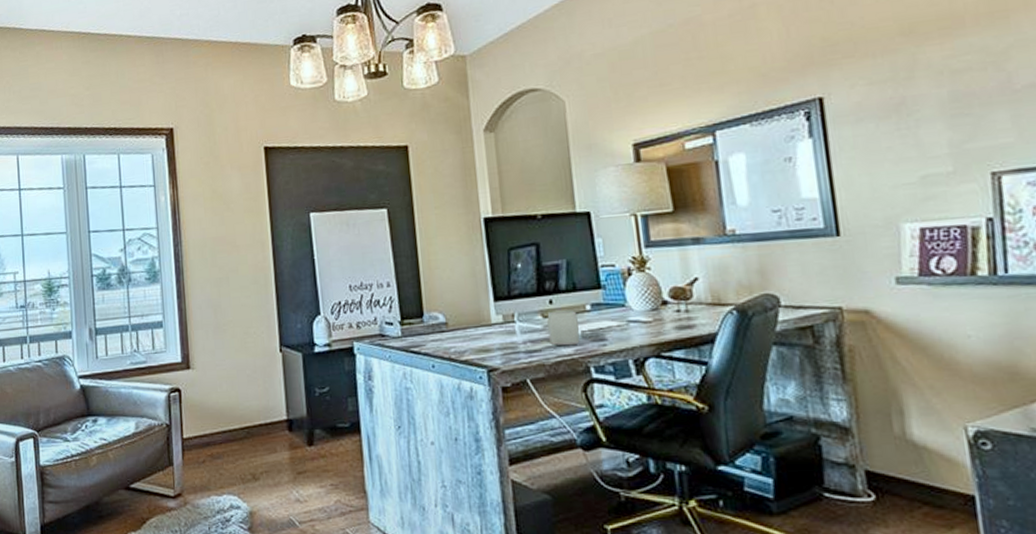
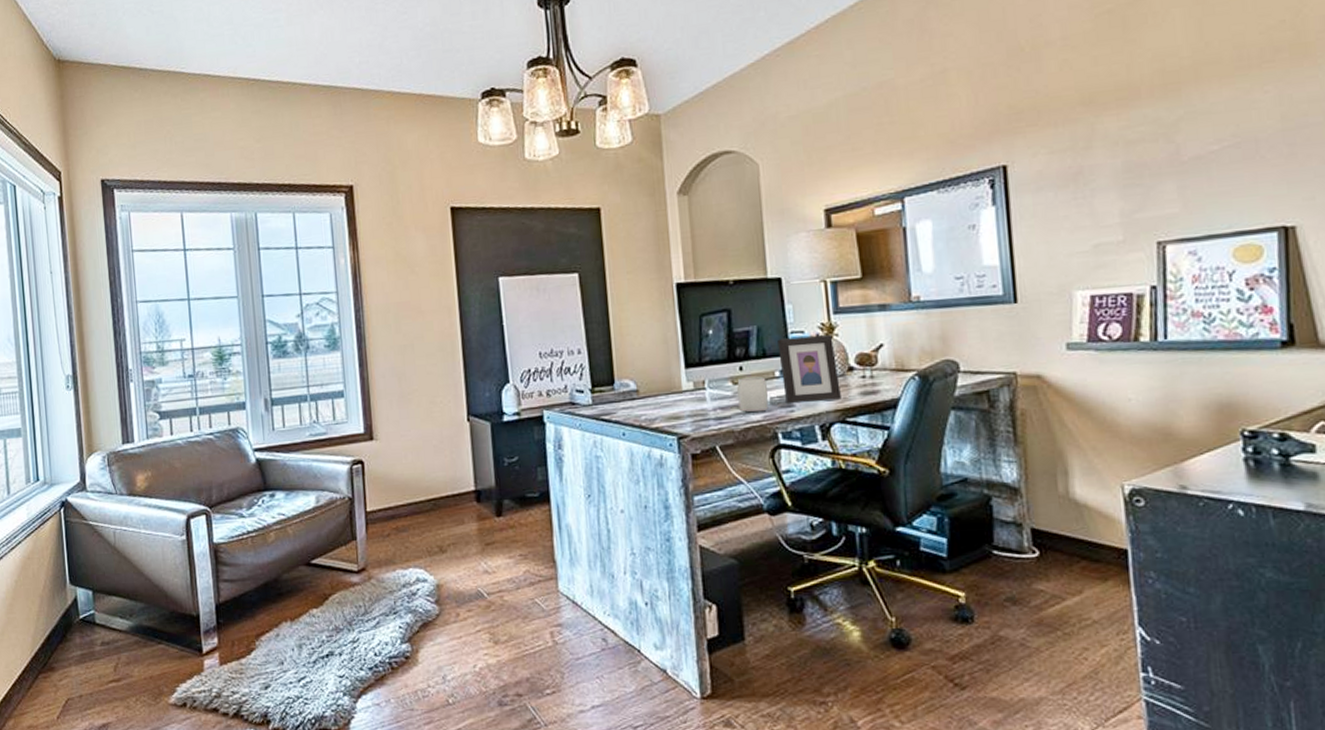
picture frame: none [588,268,655,337] -> present [777,335,841,403]

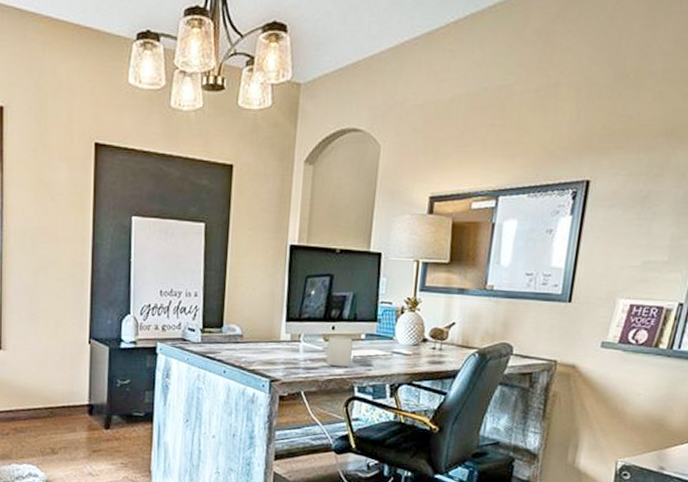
picture frame: present [777,335,841,403] -> none [366,307,415,365]

